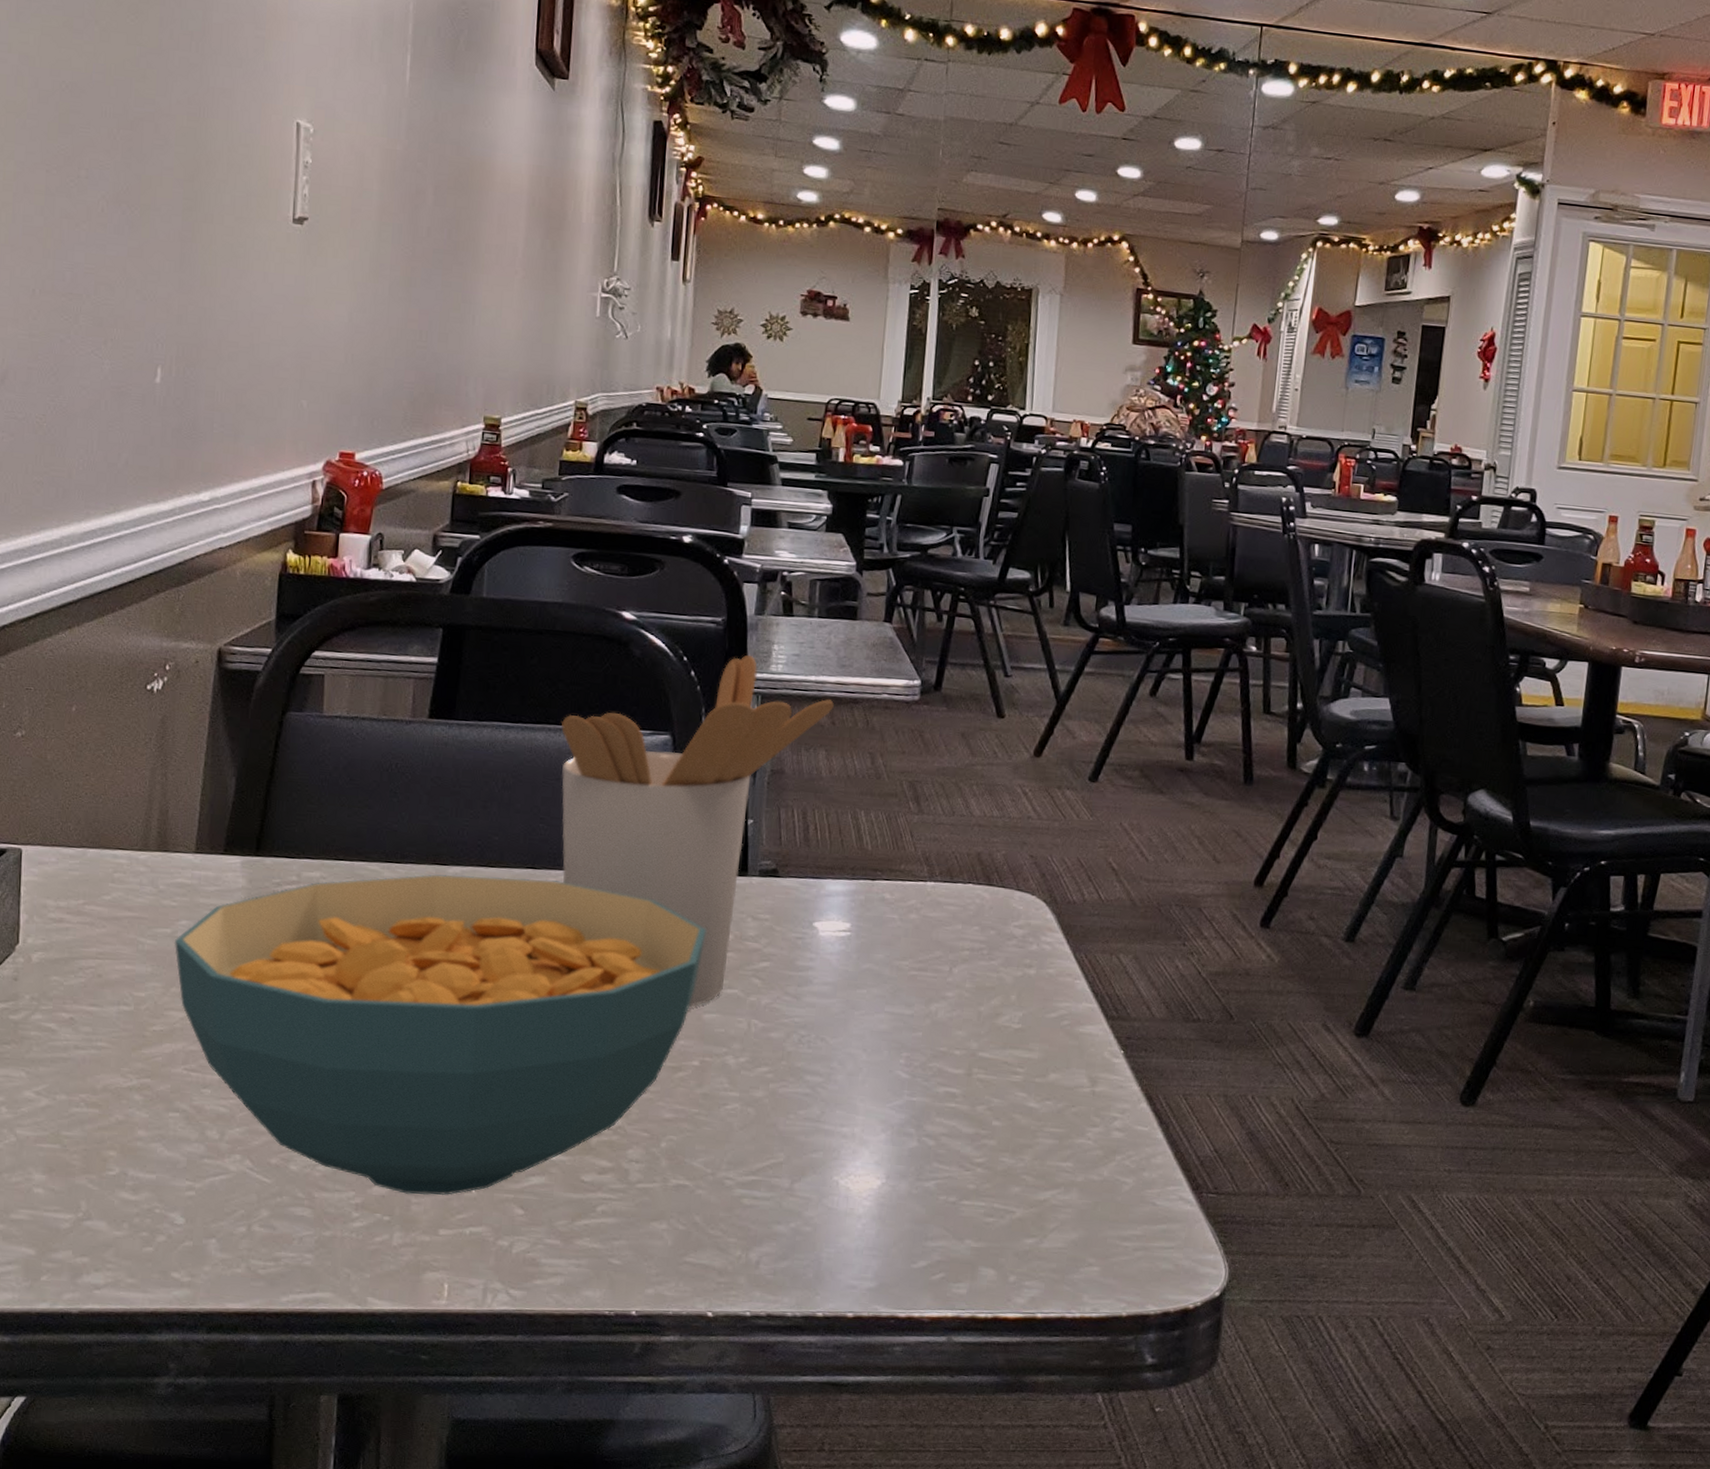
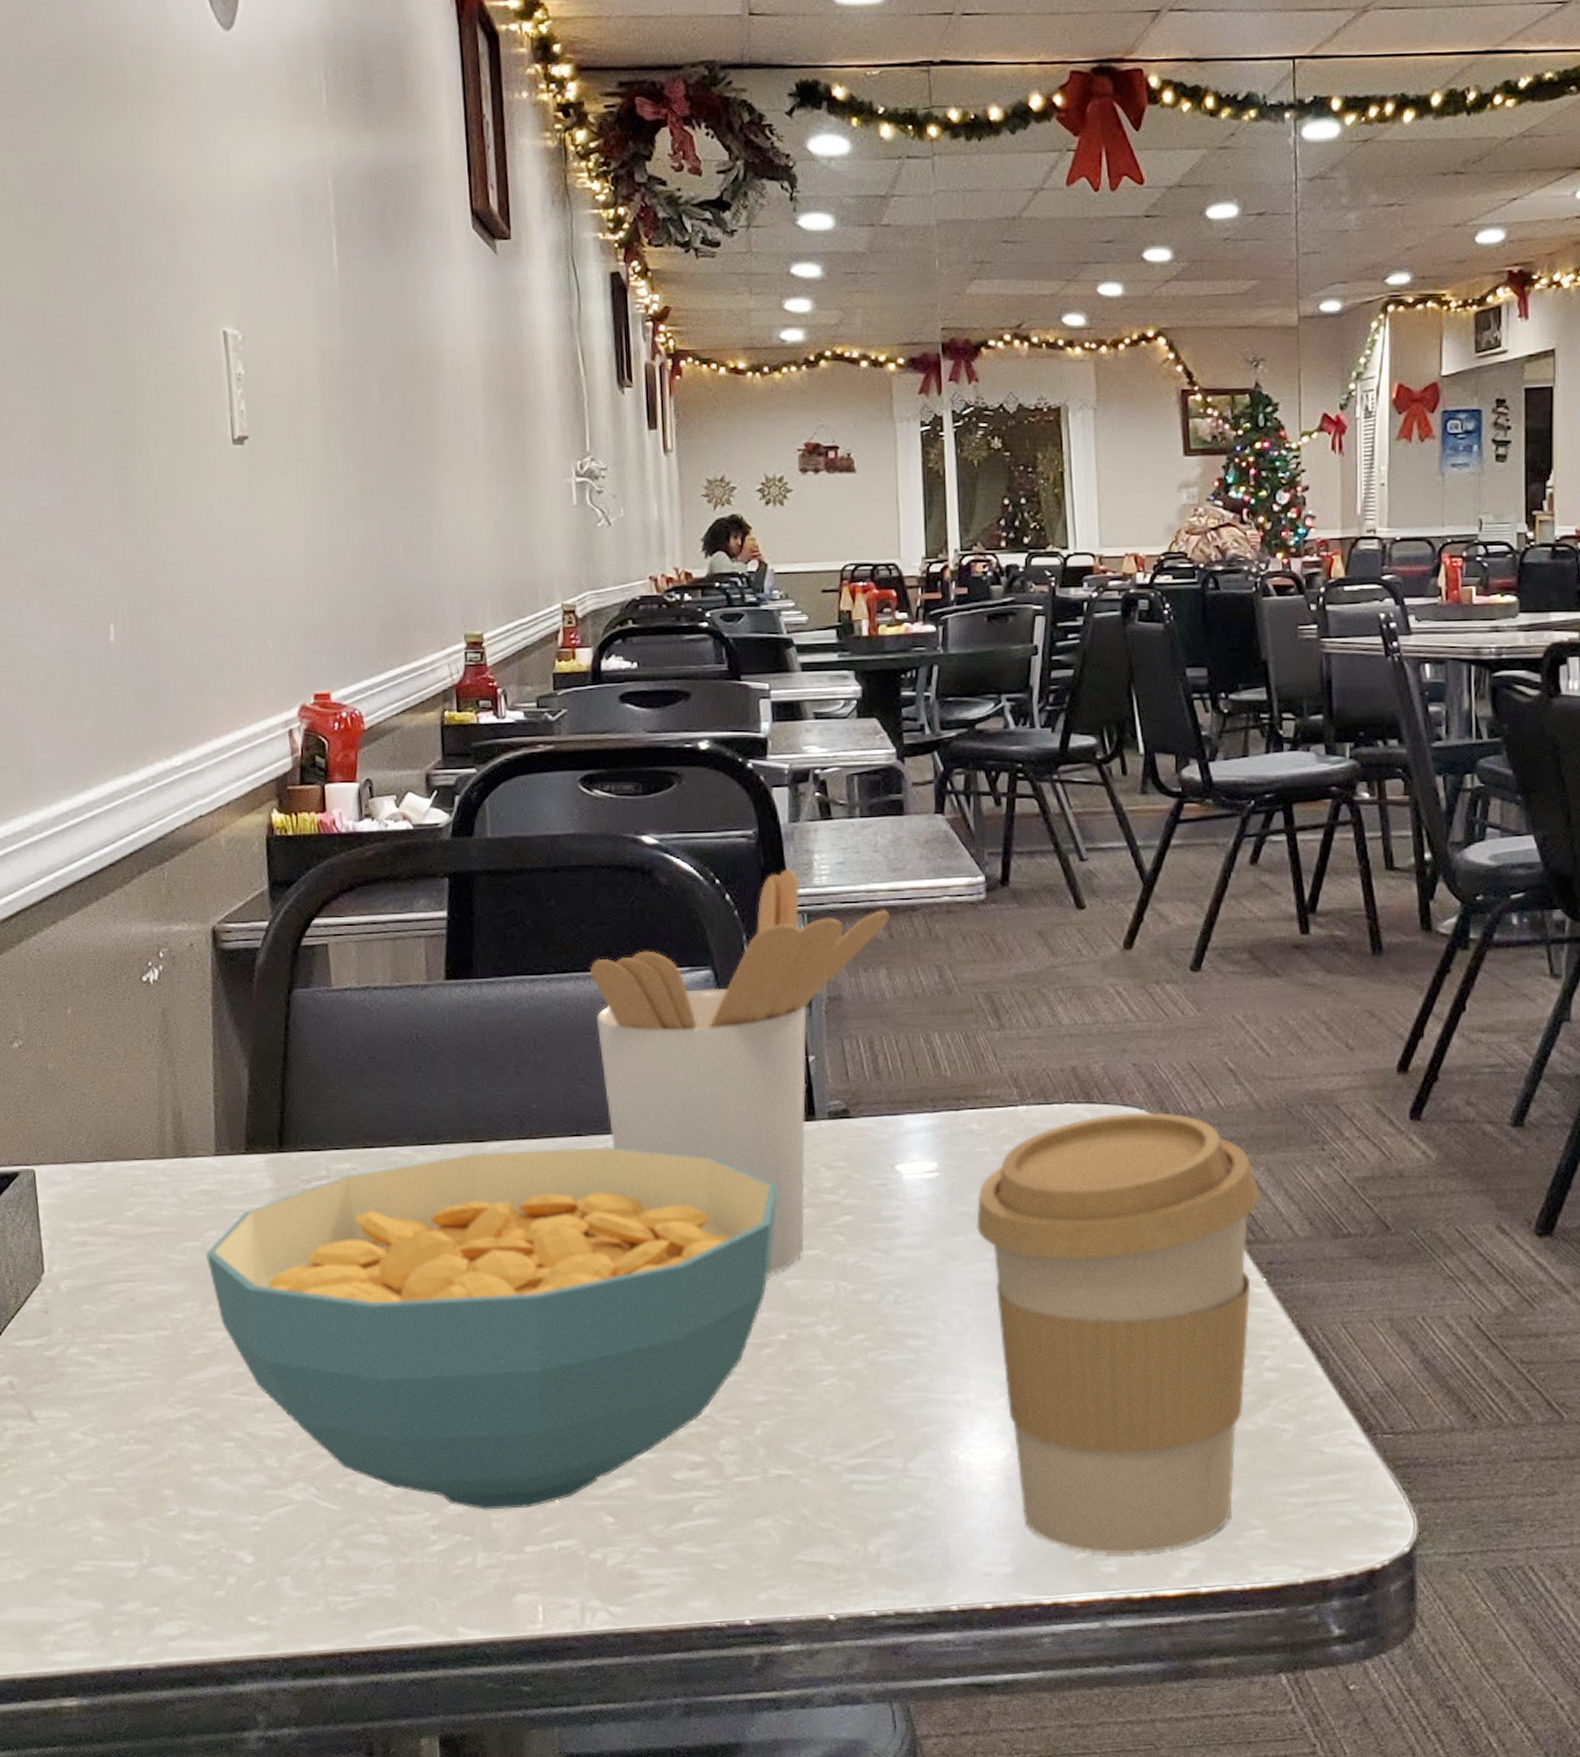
coffee cup: none [878,896,1126,1280] -> present [976,1112,1260,1554]

